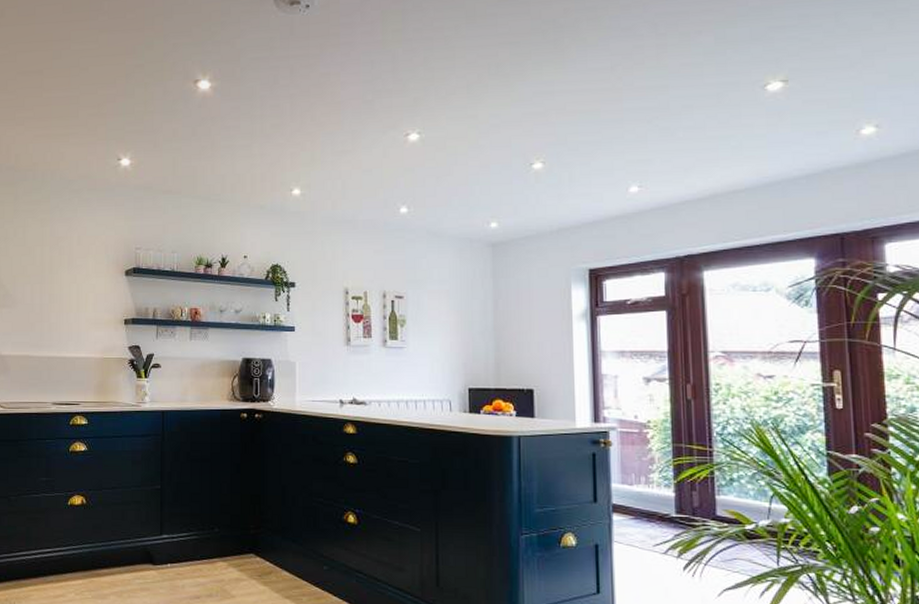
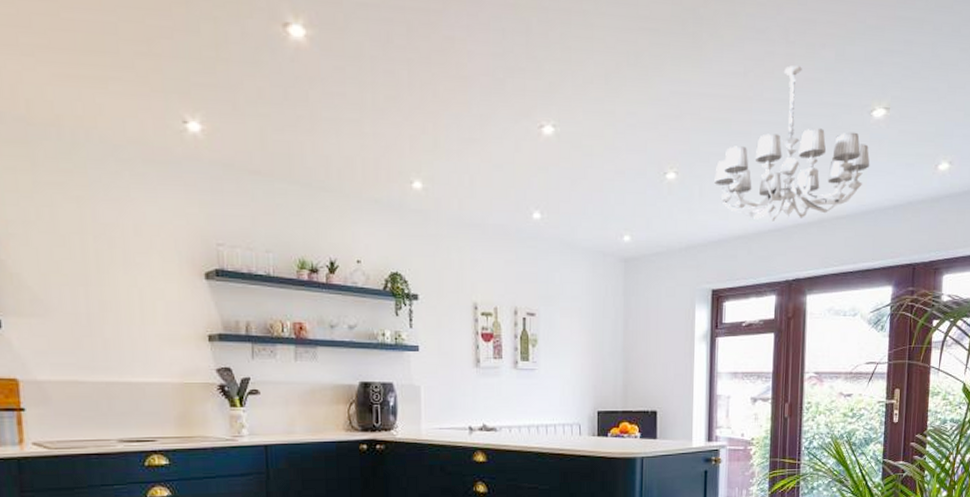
chandelier: none [585,53,770,200] -> present [714,64,870,221]

